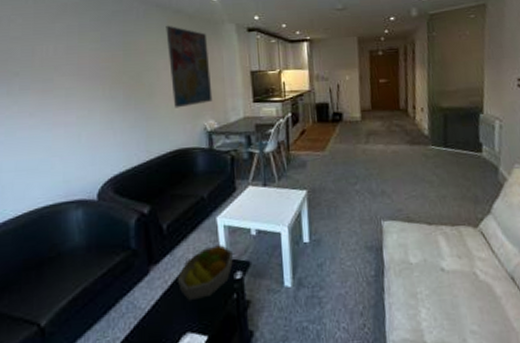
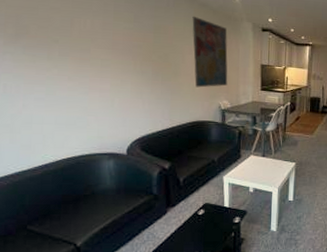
fruit bowl: present [177,245,233,301] -> none [189,197,234,236]

